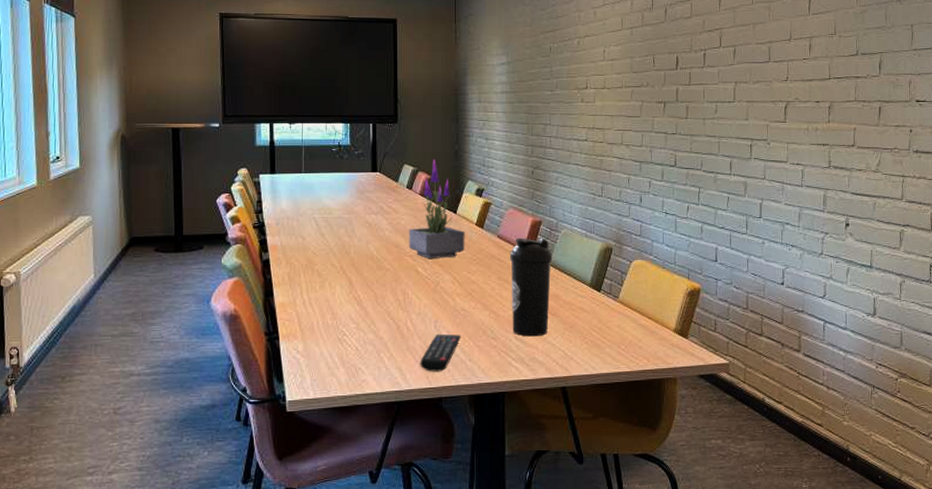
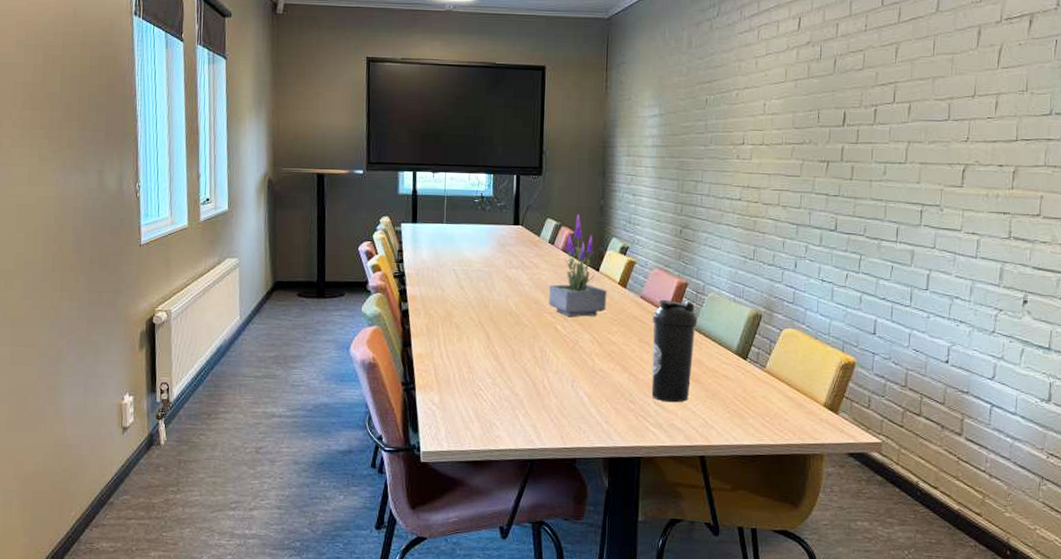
remote control: present [420,334,461,372] -> none [555,393,598,432]

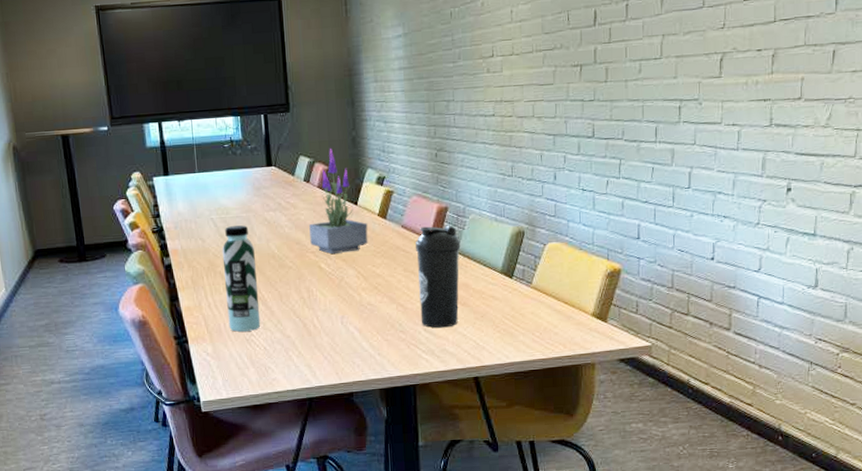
water bottle: none [458,279,493,385] -> present [222,225,261,332]

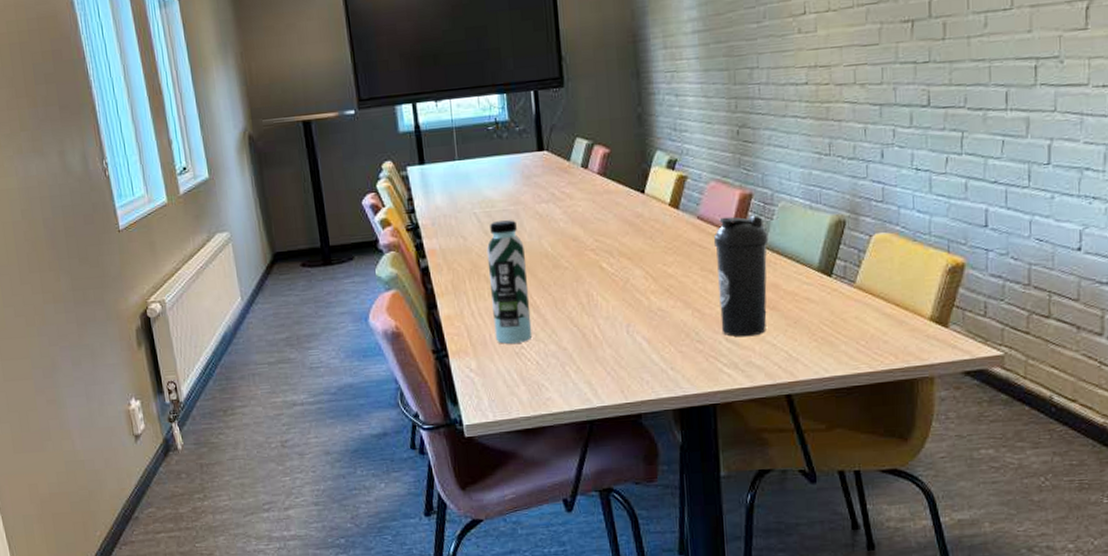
potted plant: present [309,149,368,254] -> none [588,128,658,251]

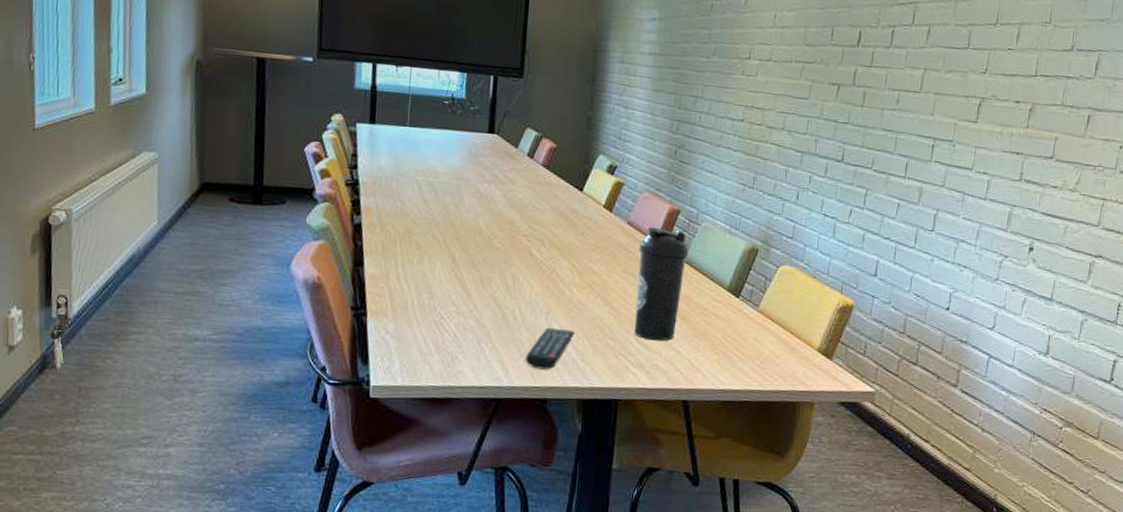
water bottle: present [486,220,533,344] -> none [417,192,460,313]
remote control: none [612,339,660,385] -> present [525,327,575,370]

